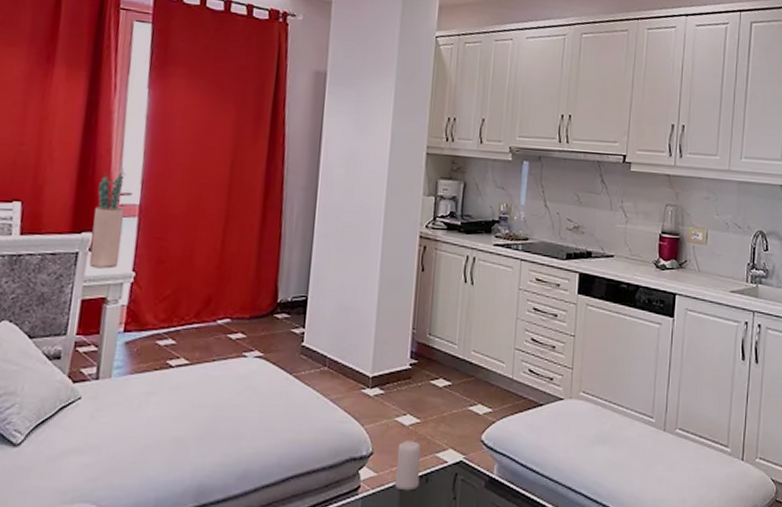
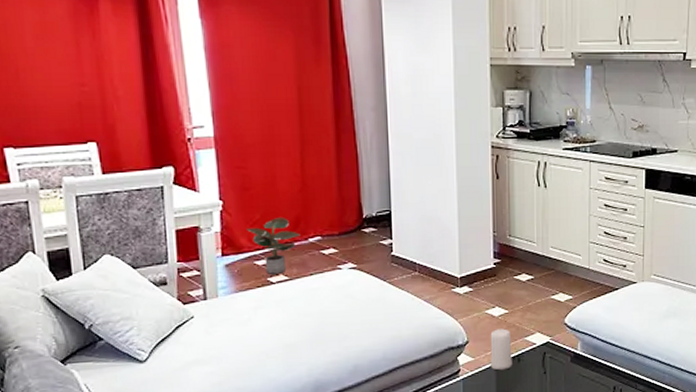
vase: present [88,168,126,269] -> none [169,101,205,200]
potted plant: none [153,295,210,357] -> present [245,218,301,274]

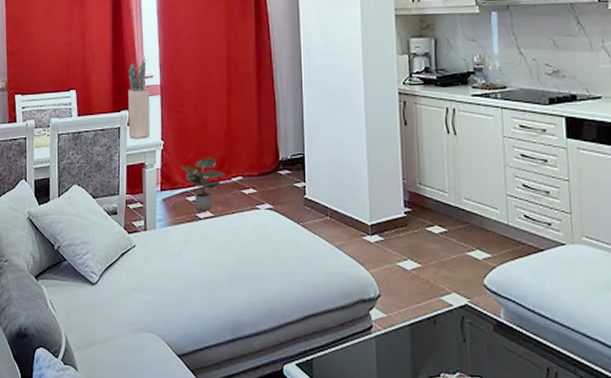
vase: none [169,101,205,200] -> present [128,55,150,139]
candle: present [490,329,512,371] -> none [403,284,428,332]

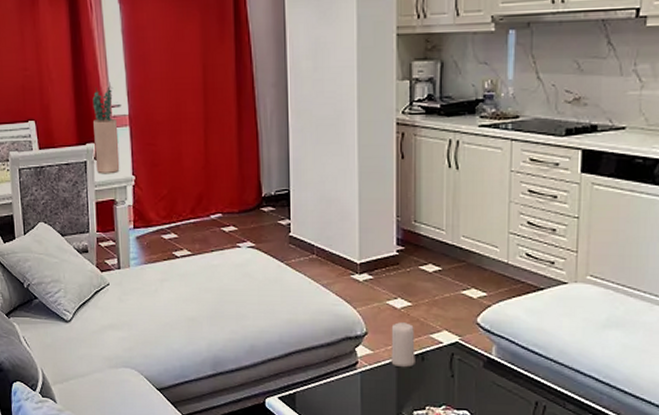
potted plant: present [180,158,225,210] -> none [154,194,203,249]
candle: none [403,284,428,332] -> present [391,322,415,368]

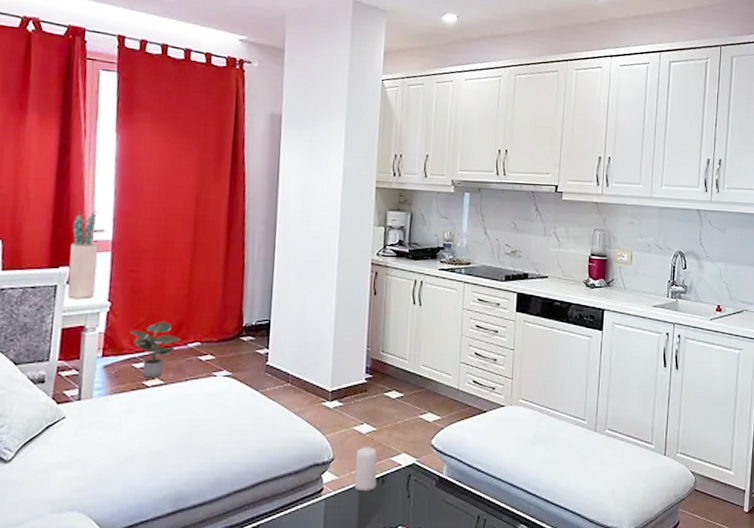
potted plant: none [154,194,203,249] -> present [129,322,181,378]

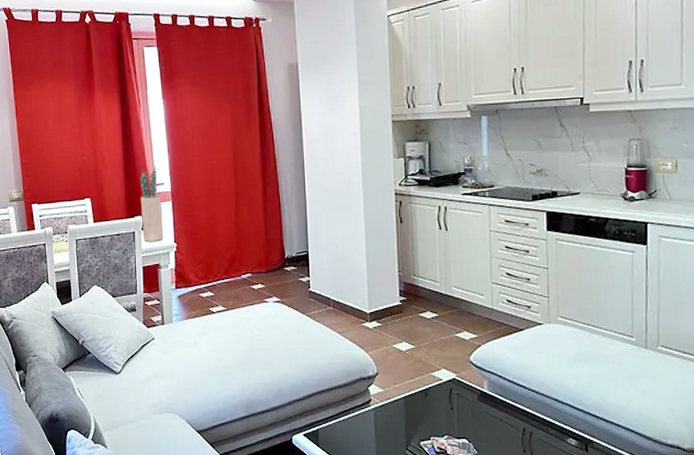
potted plant: present [129,322,181,378] -> none [193,257,235,305]
candle: present [354,447,377,492] -> none [398,363,420,403]

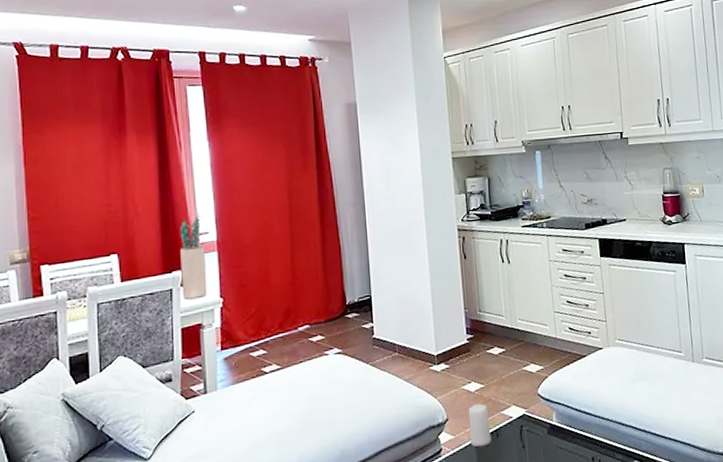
candle: none [398,363,420,403] -> present [468,403,492,448]

